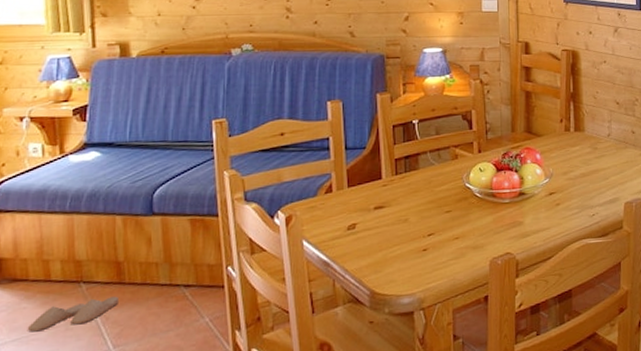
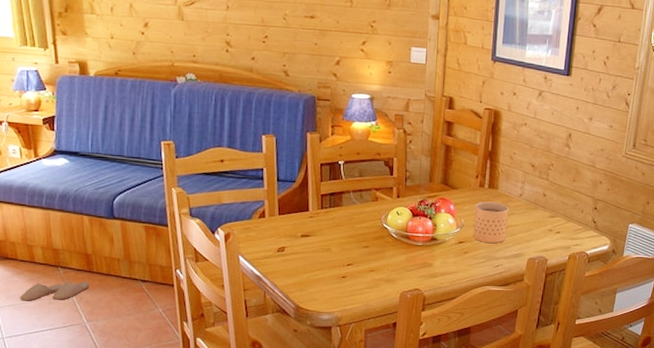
mug: none [562,145,599,191] -> present [473,201,509,244]

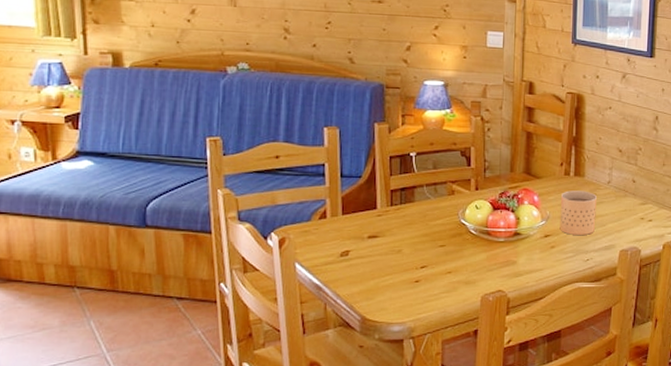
slippers: present [19,281,89,301] -> none [22,303,112,331]

